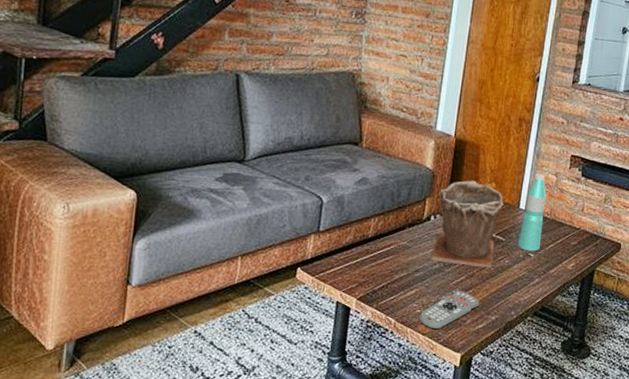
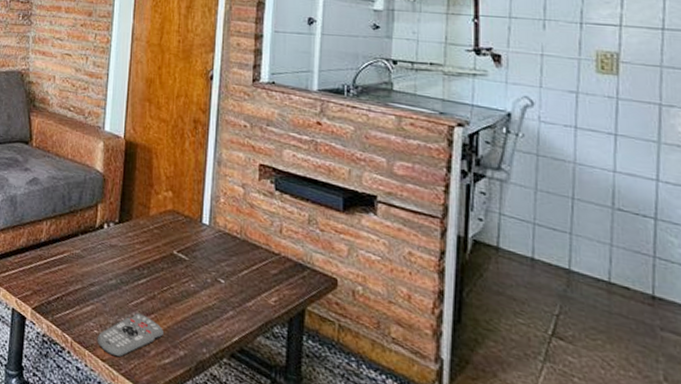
plant pot: present [430,180,503,268] -> none [105,186,183,292]
water bottle: present [518,173,547,252] -> none [204,183,234,277]

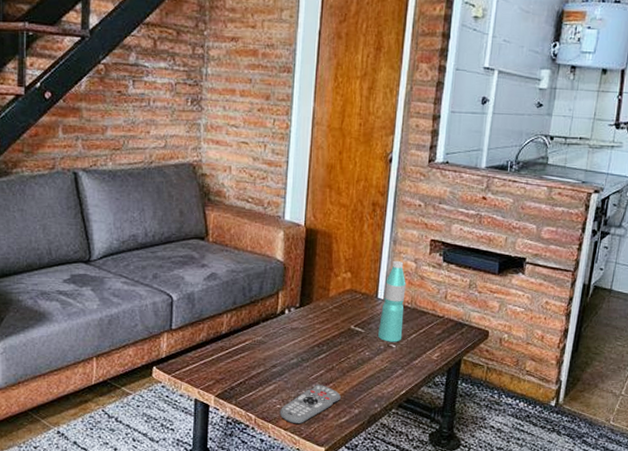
water bottle: none [204,183,234,277] -> present [378,260,406,342]

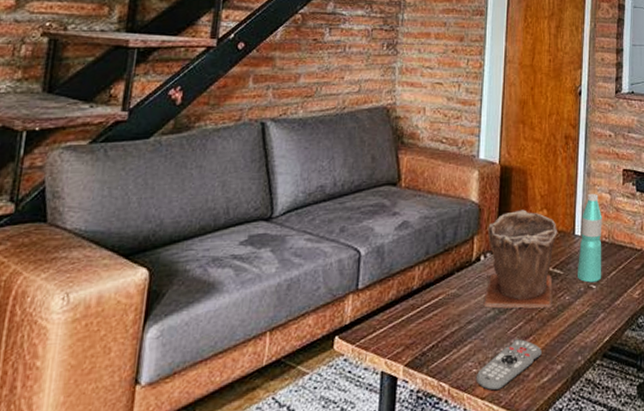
plant pot: none [287,271,360,361] -> present [483,209,557,309]

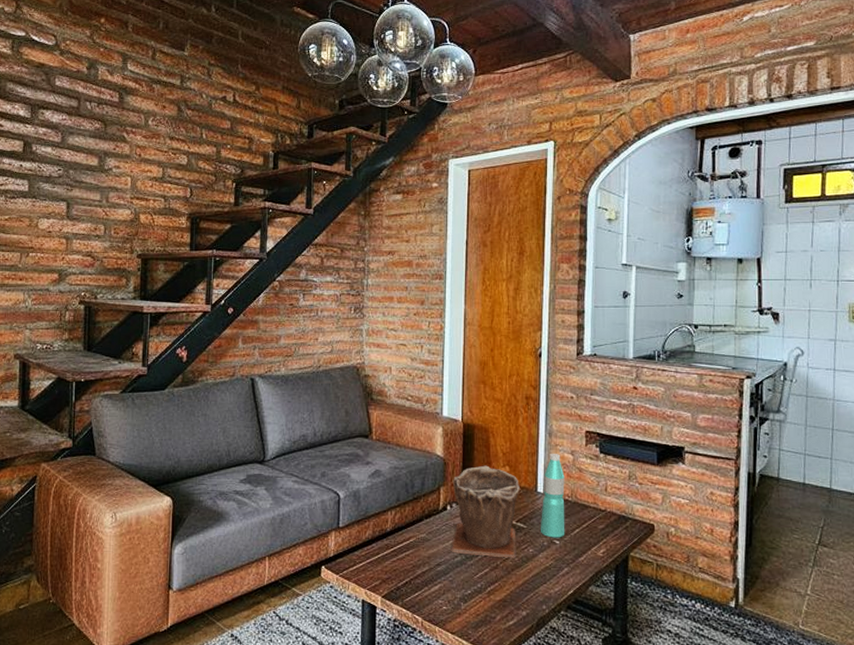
remote control: present [476,339,542,391] -> none [446,584,507,628]

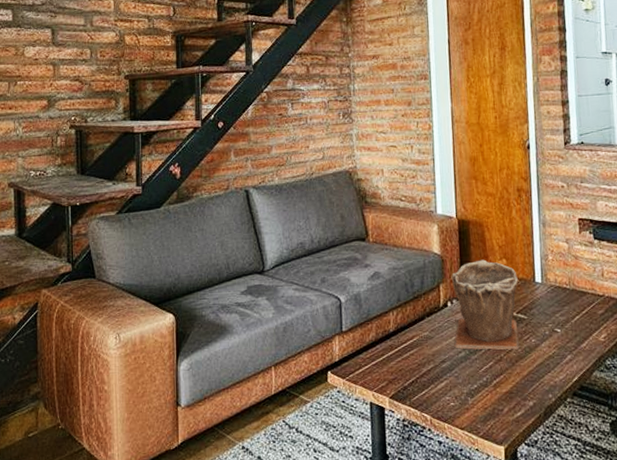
water bottle: present [541,453,565,538] -> none [541,242,566,327]

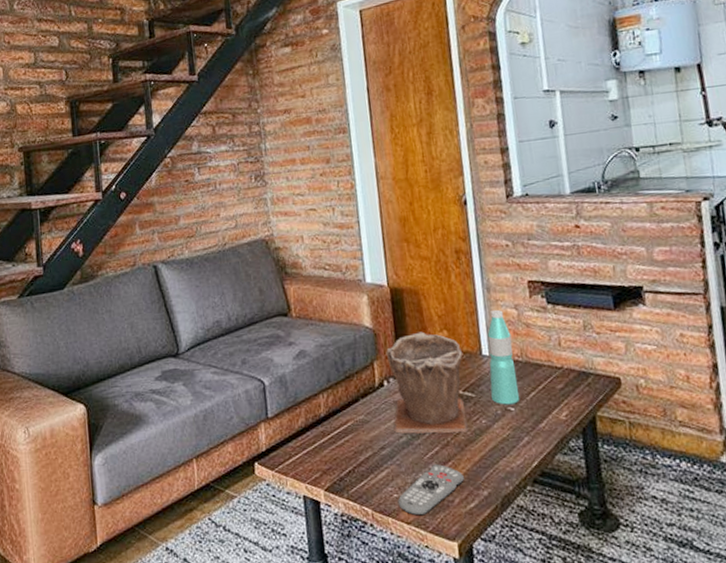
remote control: none [454,377,513,423] -> present [397,464,464,516]
water bottle: none [541,242,566,327] -> present [487,309,520,405]

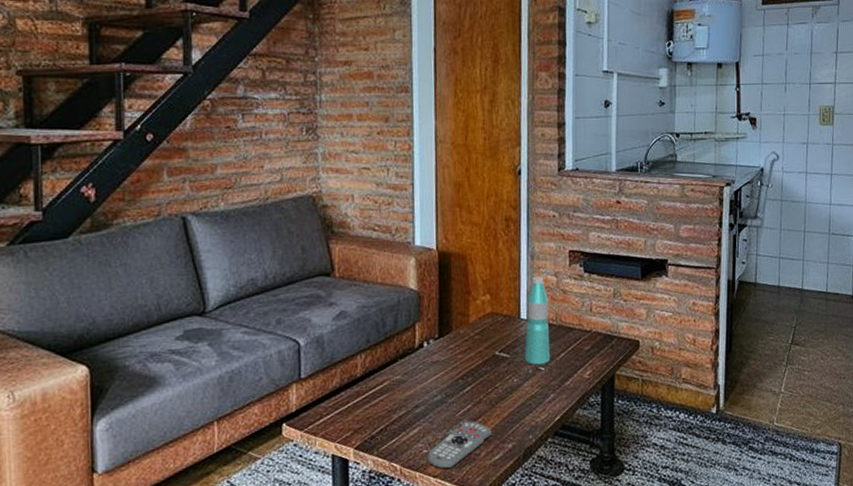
plant pot: present [385,332,469,434] -> none [428,295,502,393]

